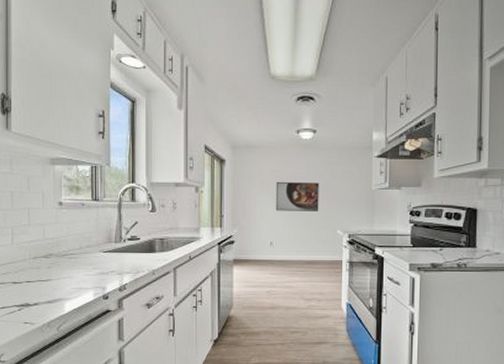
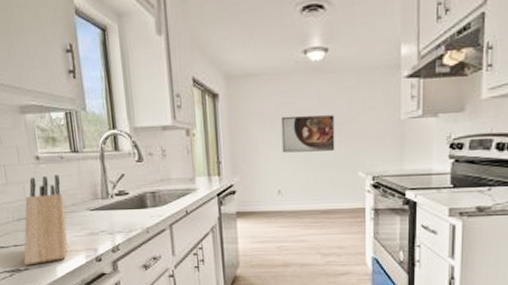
knife block: none [34,219,81,301] -> present [23,175,68,266]

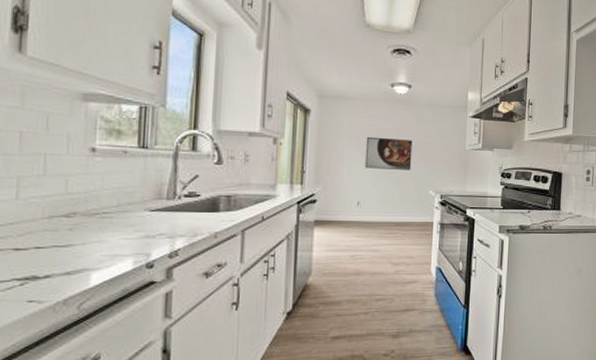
knife block: present [23,175,68,266] -> none [45,169,118,272]

